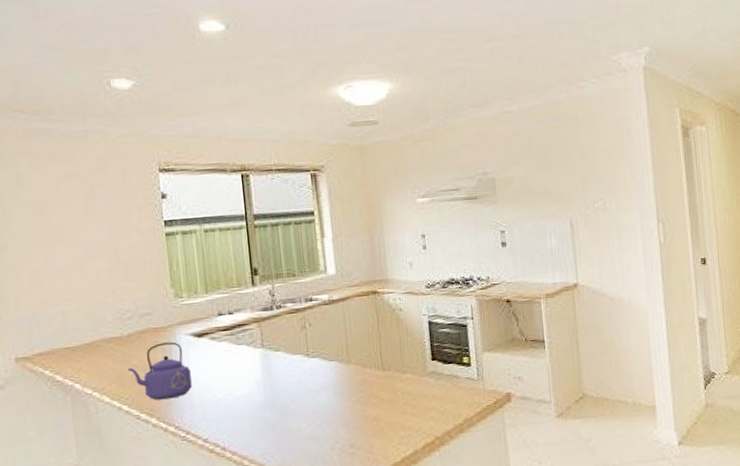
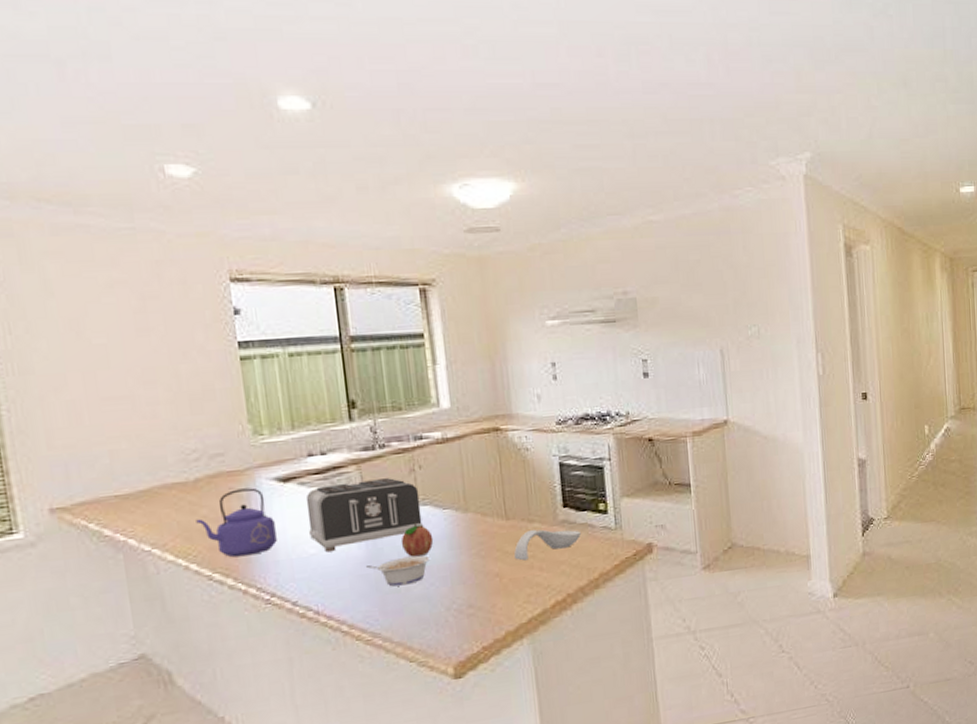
toaster: none [216,334,312,397] -> present [305,478,423,553]
legume: none [265,401,317,428] -> present [366,555,430,587]
fruit: none [294,372,321,402] -> present [402,522,434,557]
spoon rest: none [389,379,448,407] -> present [514,529,582,561]

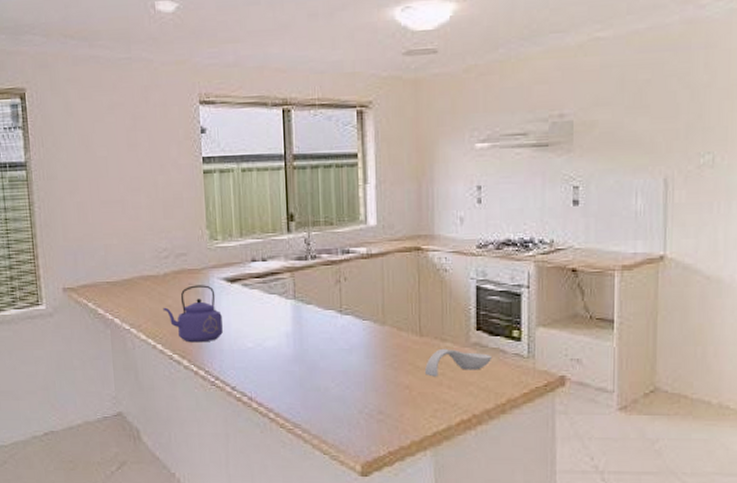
toaster: present [305,478,423,553] -> none [247,287,344,348]
legume: present [366,555,430,587] -> none [293,359,347,385]
fruit: present [402,522,434,557] -> none [325,329,352,361]

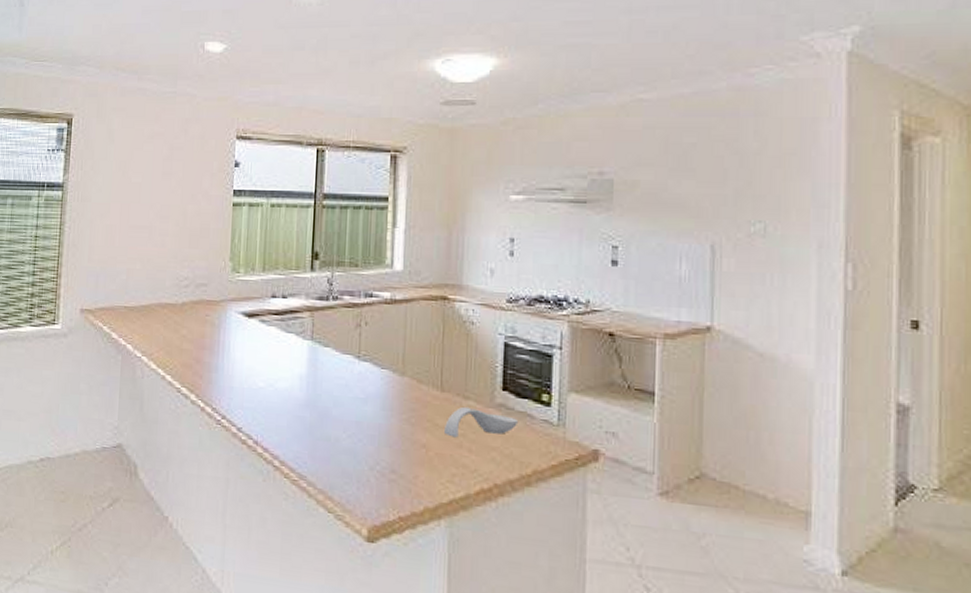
kettle: present [163,285,223,343] -> none [177,317,236,378]

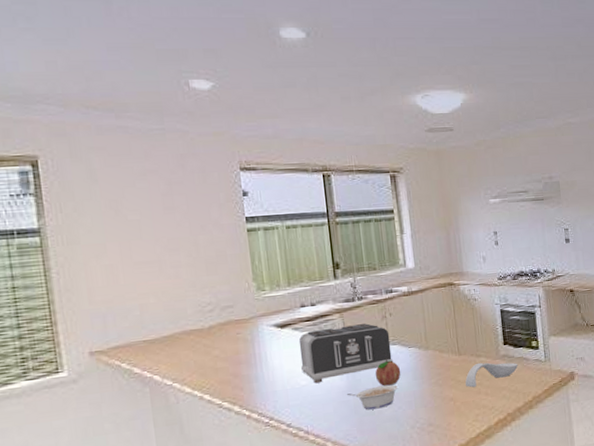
toaster: none [262,327,362,389] -> present [298,323,392,384]
legume: none [304,407,361,436] -> present [347,385,398,410]
fruit: none [339,376,368,411] -> present [376,358,401,386]

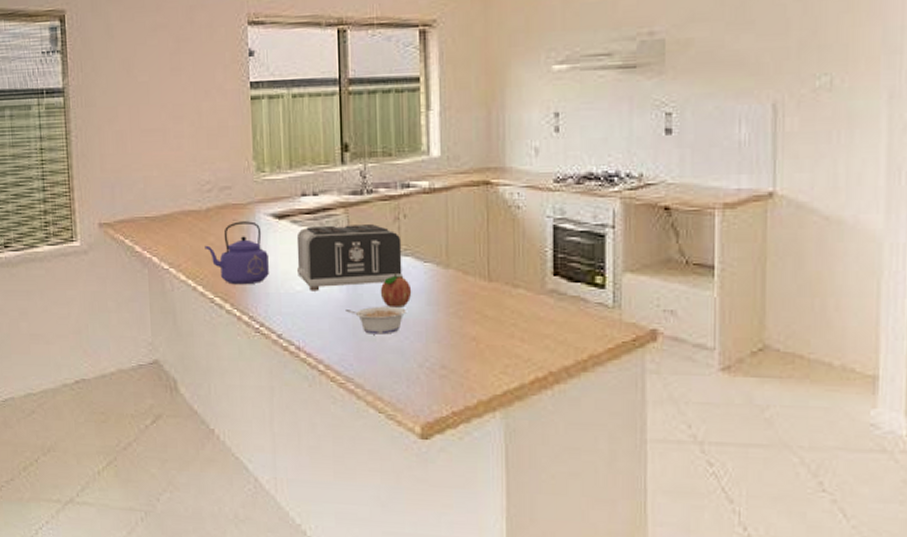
kettle: none [209,333,275,389] -> present [205,221,269,285]
spoon rest: present [465,362,519,388] -> none [495,295,572,328]

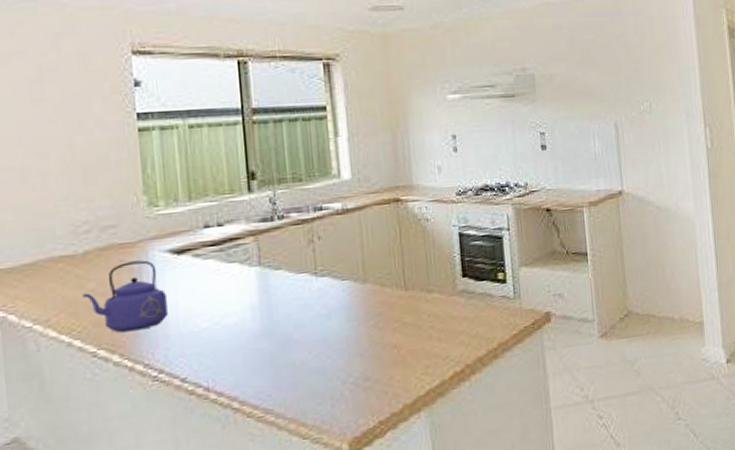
toaster: present [296,224,402,291] -> none [200,249,320,326]
legume: present [346,306,406,335] -> none [261,327,326,361]
fruit: present [381,272,412,308] -> none [298,294,331,330]

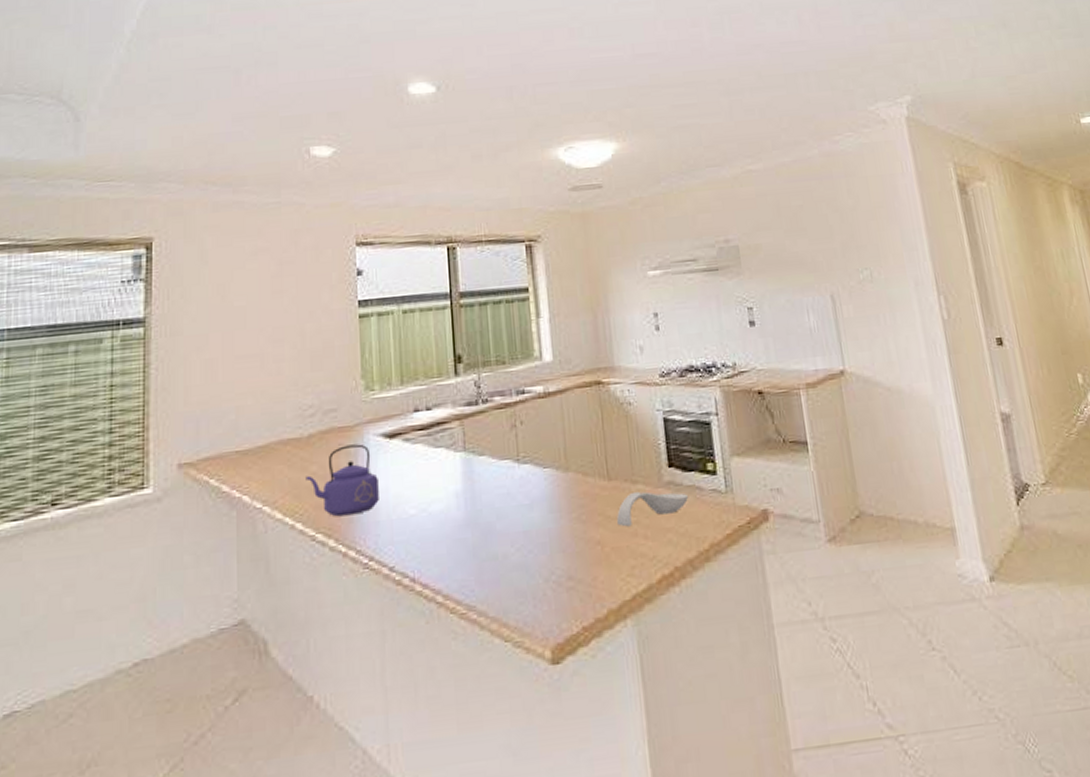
spoon rest: none [413,299,481,332] -> present [617,491,689,527]

